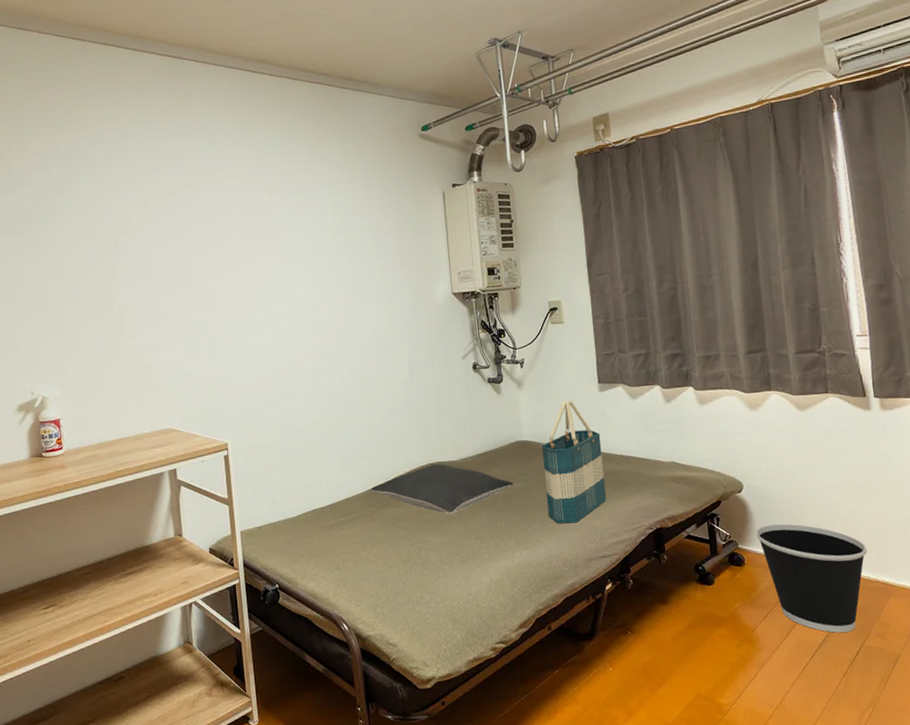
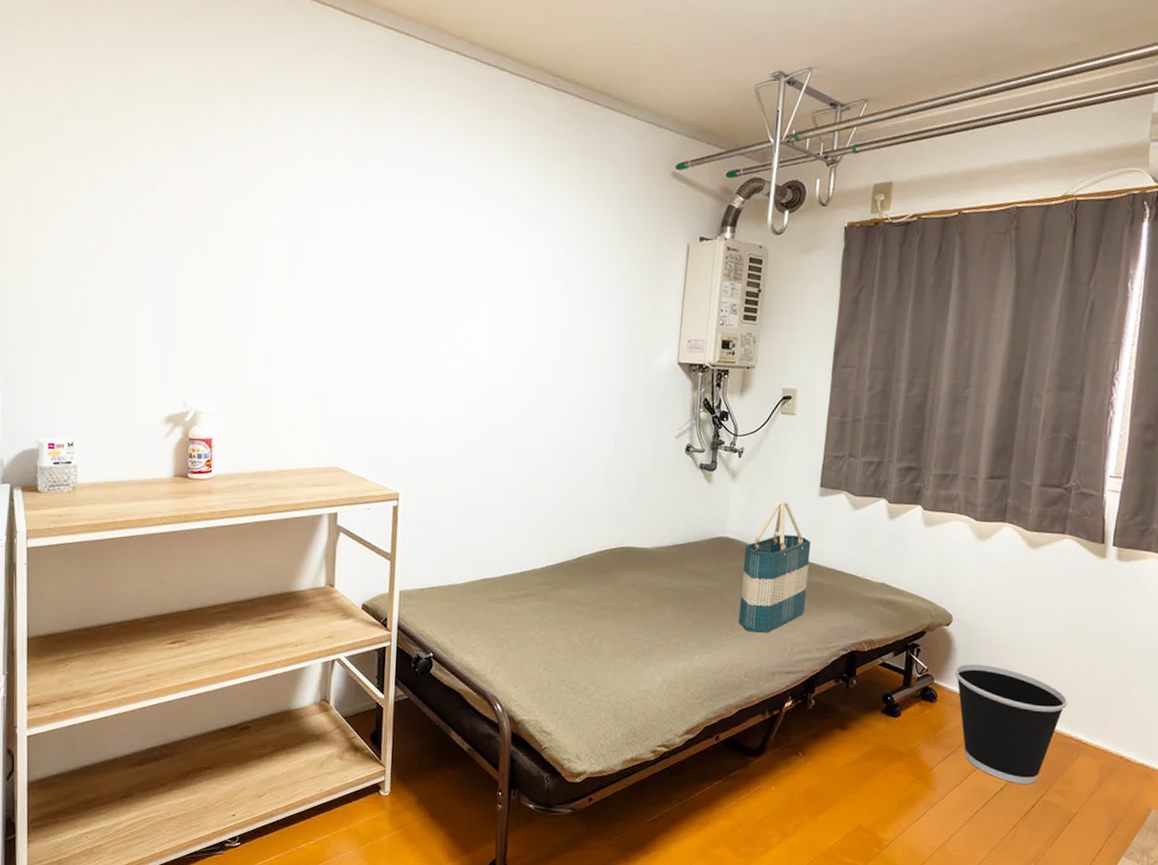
pillow: present [371,464,514,515] -> none [550,549,708,605]

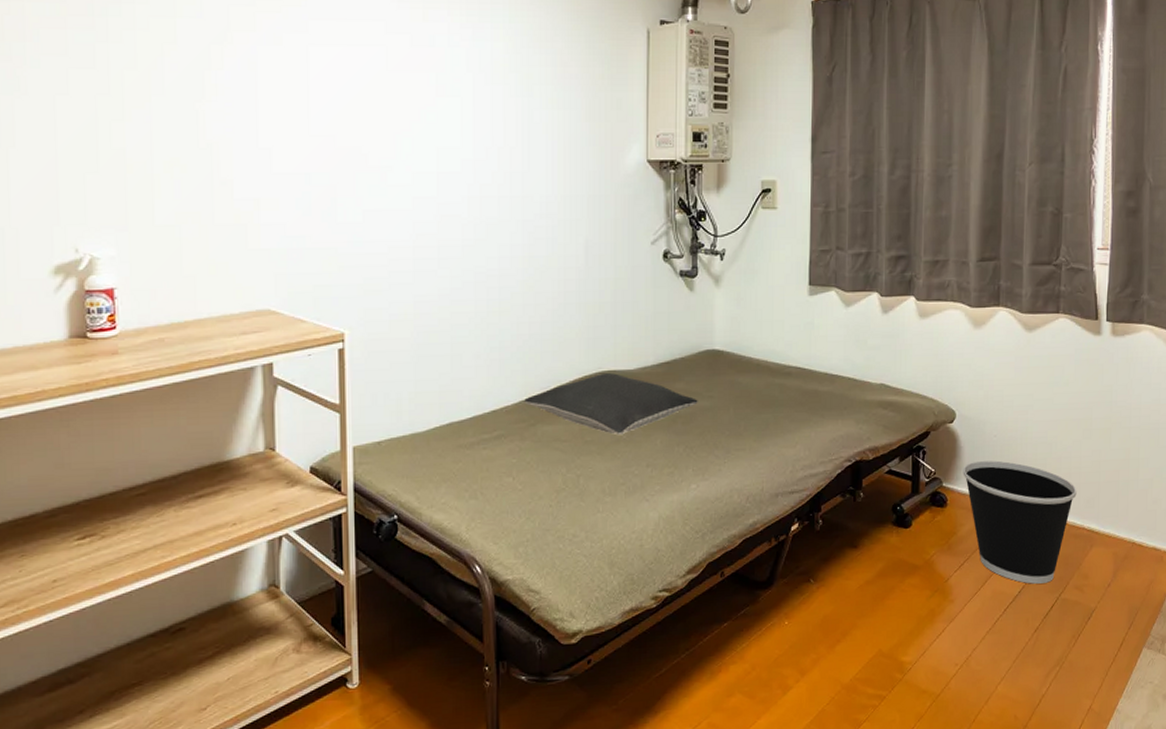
pillow: none [550,549,708,605] -> present [524,373,698,436]
tote bag: present [739,501,811,633] -> none [734,304,805,452]

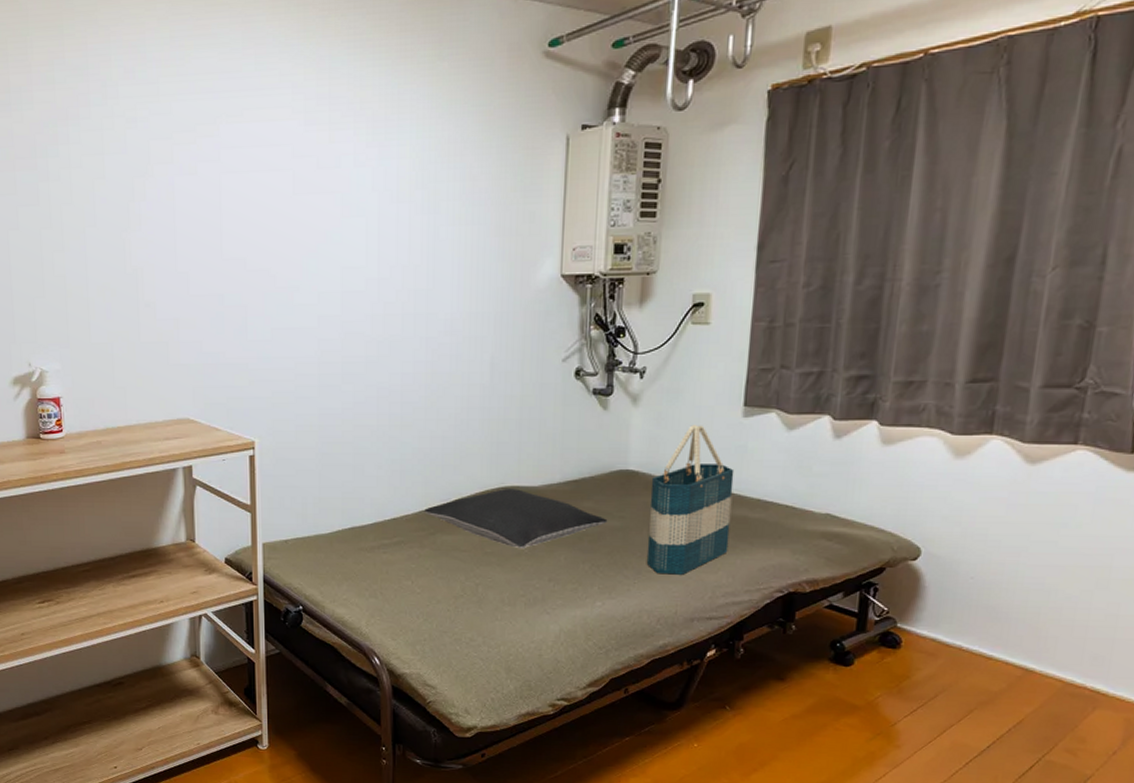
tote bag: none [734,304,805,452] -> present [647,425,735,575]
wastebasket: present [963,460,1077,584] -> none [924,604,1081,741]

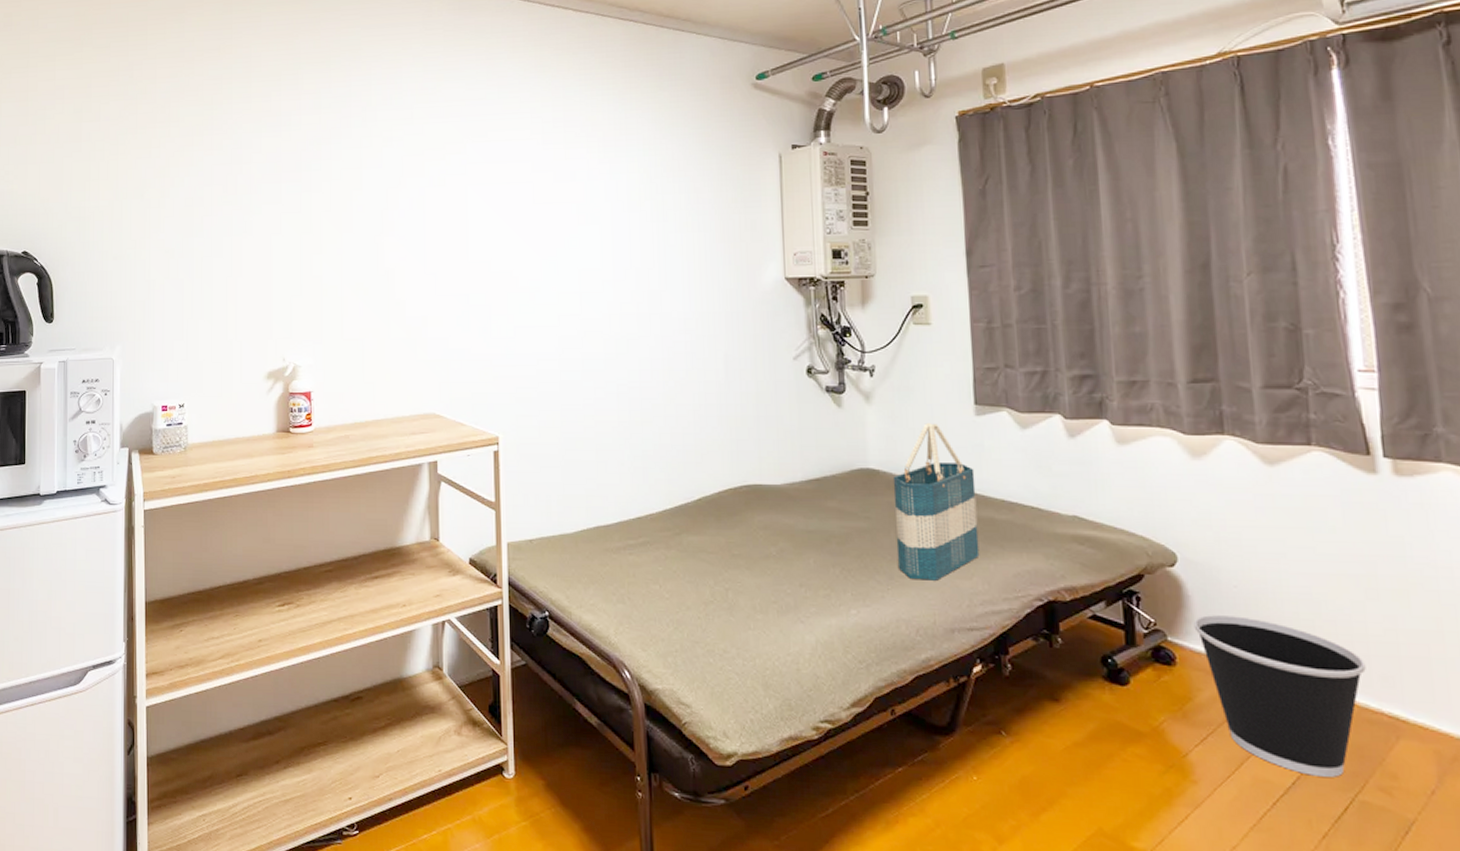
pillow: present [424,489,608,549] -> none [669,487,854,551]
wastebasket: none [924,604,1081,741] -> present [1193,615,1366,777]

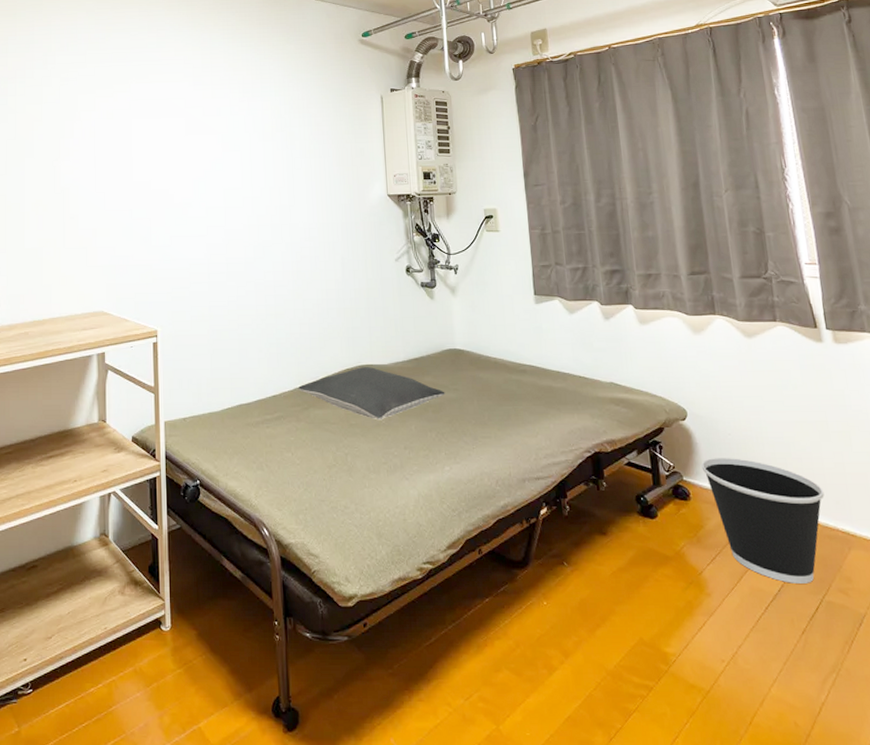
pillow: none [669,487,854,551] -> present [298,367,445,421]
tote bag: present [892,423,980,581] -> none [474,311,542,440]

